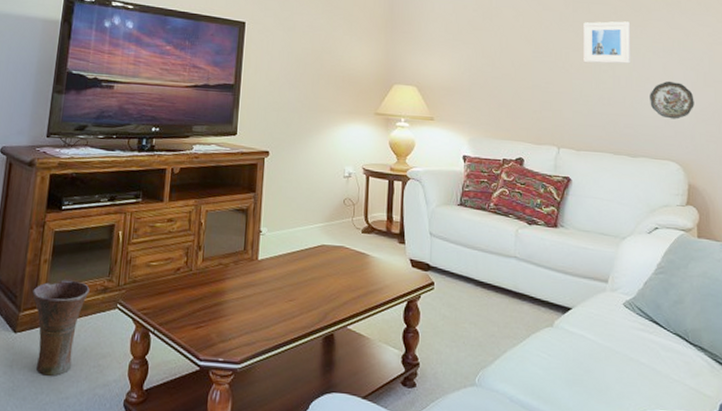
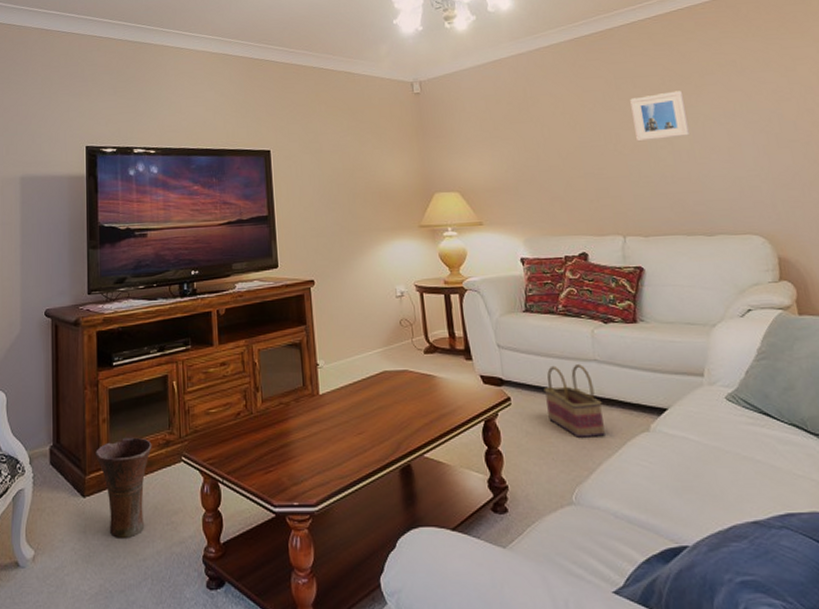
basket: none [465,257,515,327] -> present [543,364,605,438]
decorative plate: present [650,81,694,120] -> none [717,147,770,189]

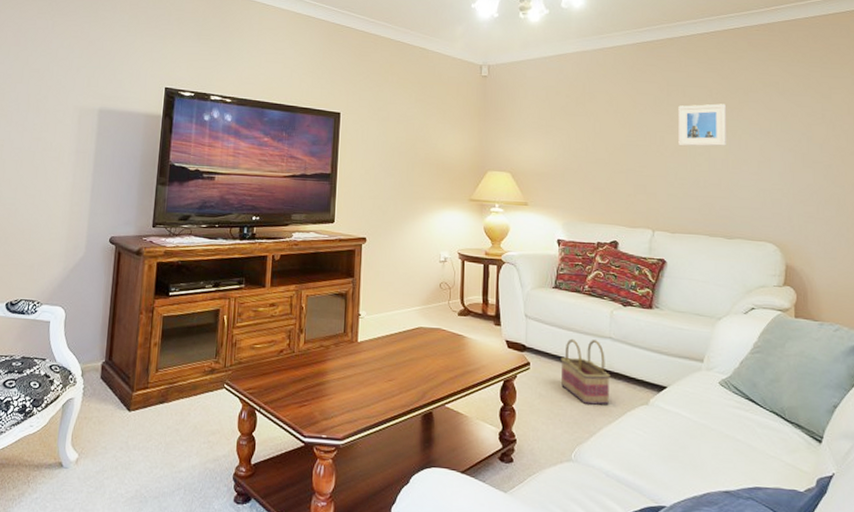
vase: present [95,437,152,538] -> none [144,361,198,452]

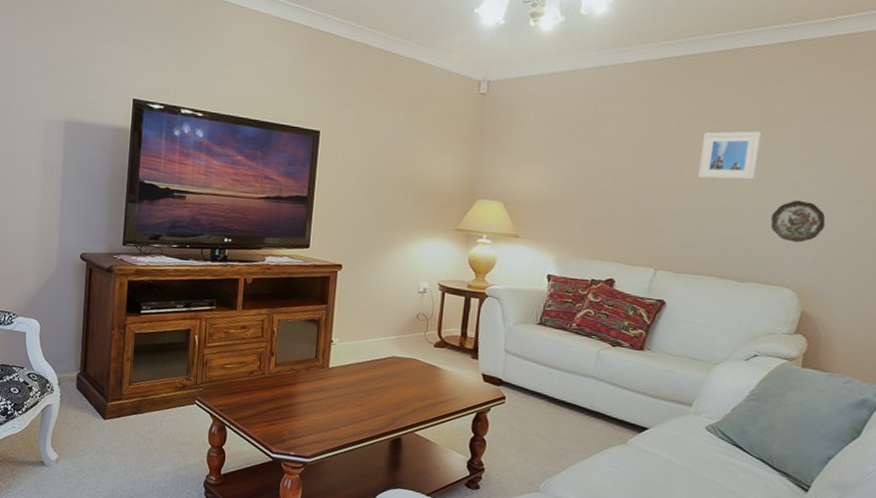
basket: present [560,338,610,406] -> none [536,375,590,442]
decorative plate: none [746,162,792,201] -> present [770,200,826,243]

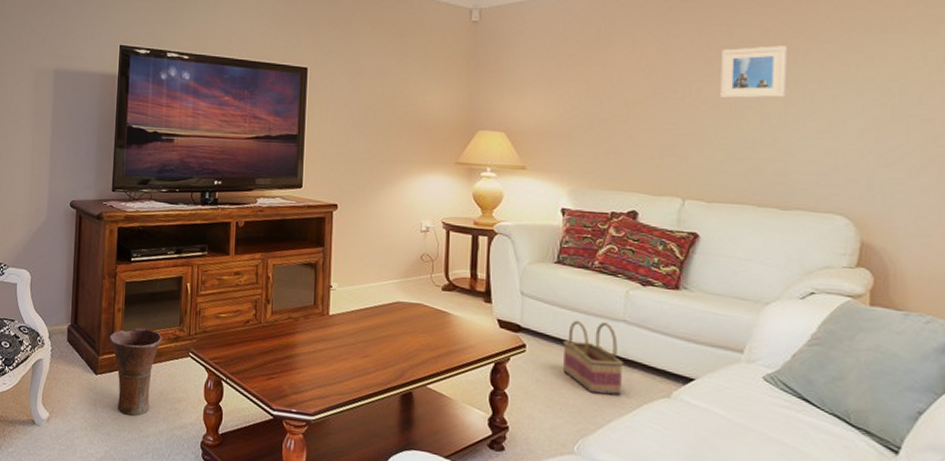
vase: none [118,376,170,458] -> present [109,327,162,416]
basket: none [536,375,590,442] -> present [563,320,624,396]
decorative plate: present [770,200,826,243] -> none [811,117,876,164]

